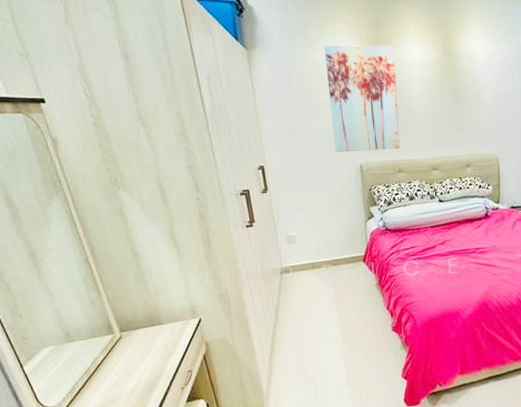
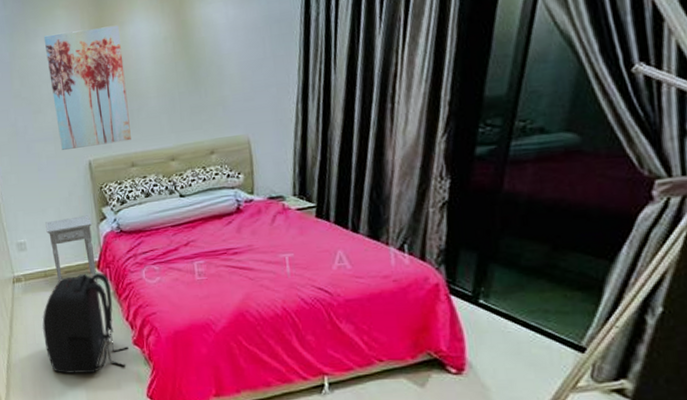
backpack: none [308,266,388,360] -> present [42,273,129,375]
nightstand: none [316,213,363,275] -> present [45,215,97,283]

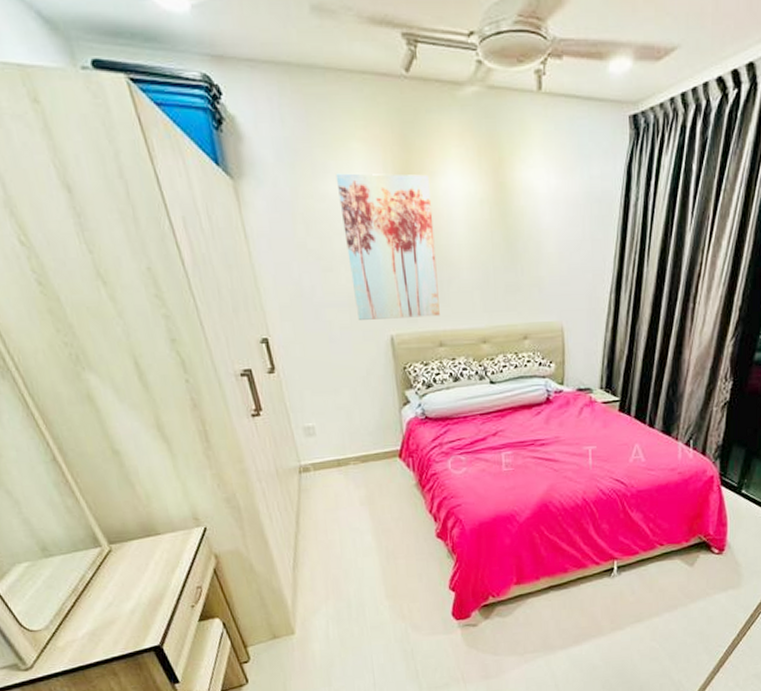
backpack: present [42,273,129,375] -> none [335,462,431,571]
nightstand: present [45,215,97,283] -> none [338,398,399,474]

